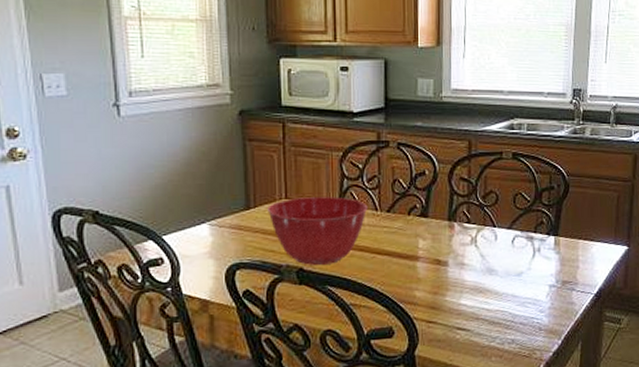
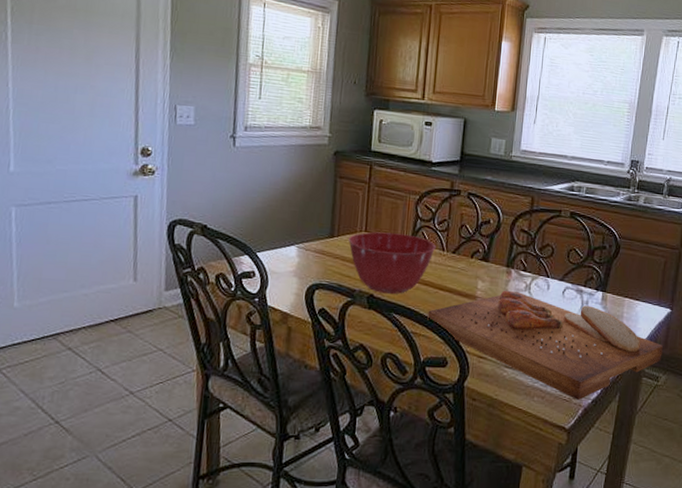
cutting board: none [367,245,624,355] -> present [427,290,664,401]

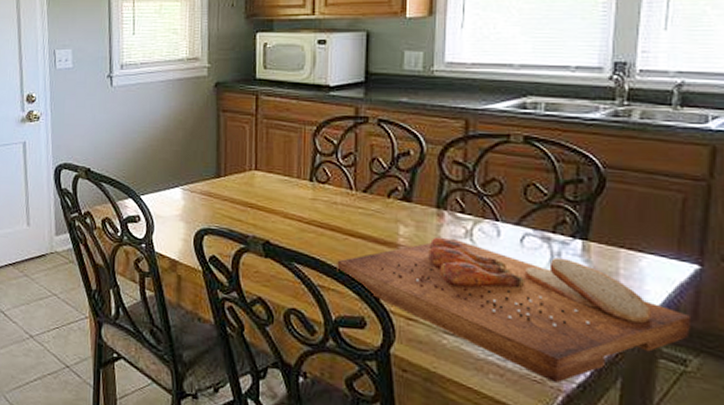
mixing bowl: present [348,231,436,294] -> none [237,169,342,241]

